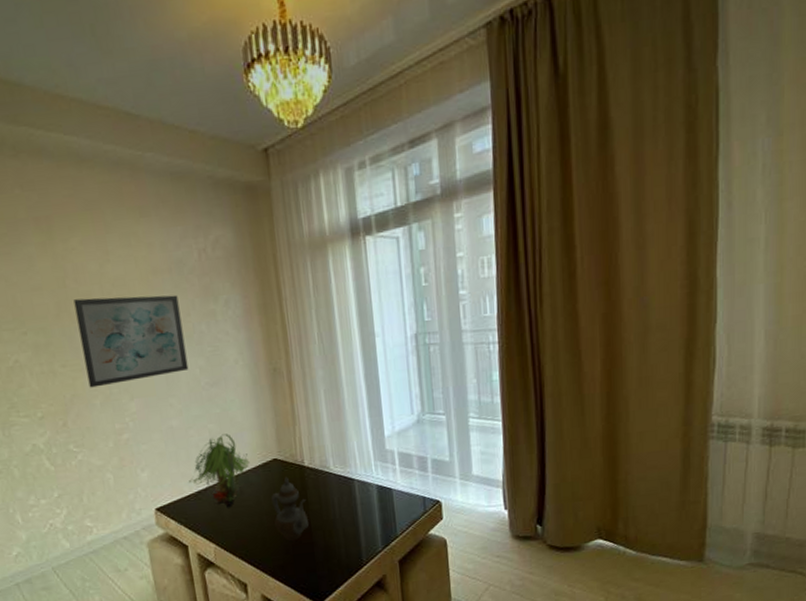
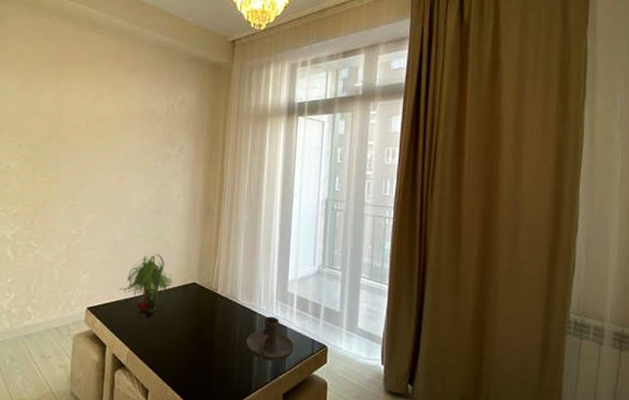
wall art: present [73,295,189,388] -> none [59,126,144,198]
teapot: present [271,476,309,542] -> none [183,300,213,359]
candle holder: none [347,480,403,533] -> present [245,316,294,363]

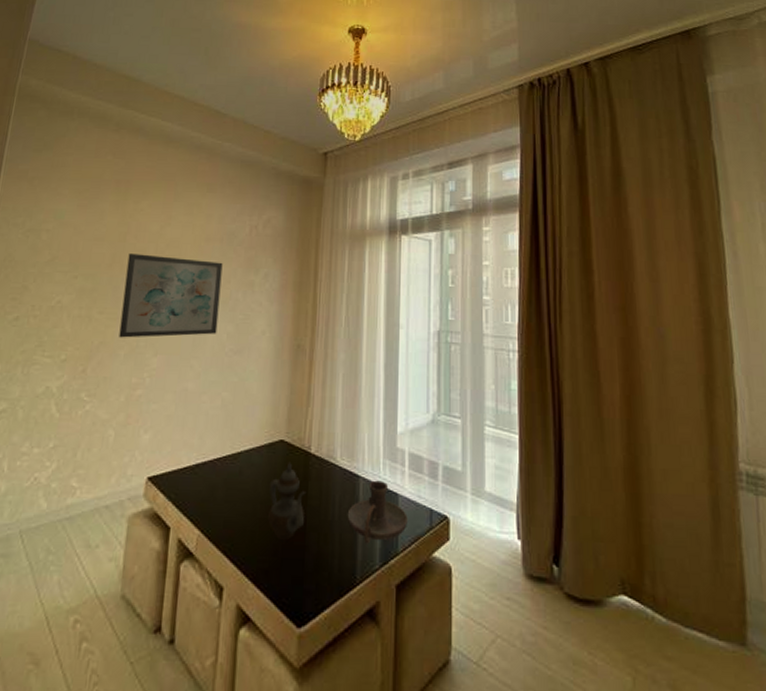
wall art: none [59,126,144,198] -> present [119,253,223,338]
plant: present [120,254,173,319] -> none [189,405,256,489]
teapot: none [183,300,213,359] -> present [268,462,305,541]

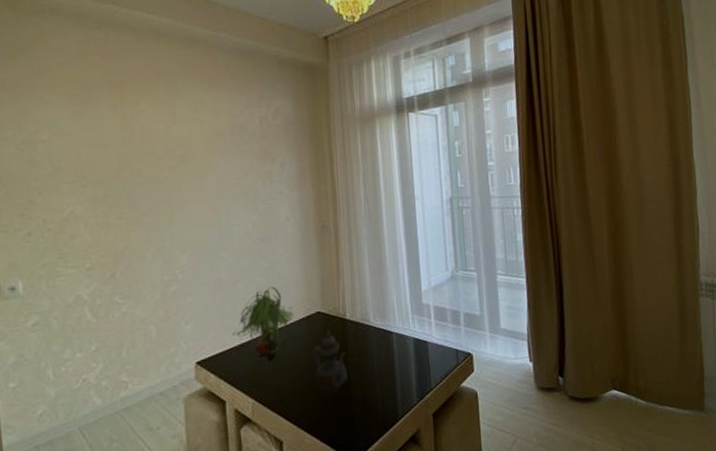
wall art: present [119,253,223,338] -> none [137,155,242,240]
plant: none [189,405,256,489] -> present [233,287,294,362]
candle holder: present [347,480,408,544] -> none [385,333,438,386]

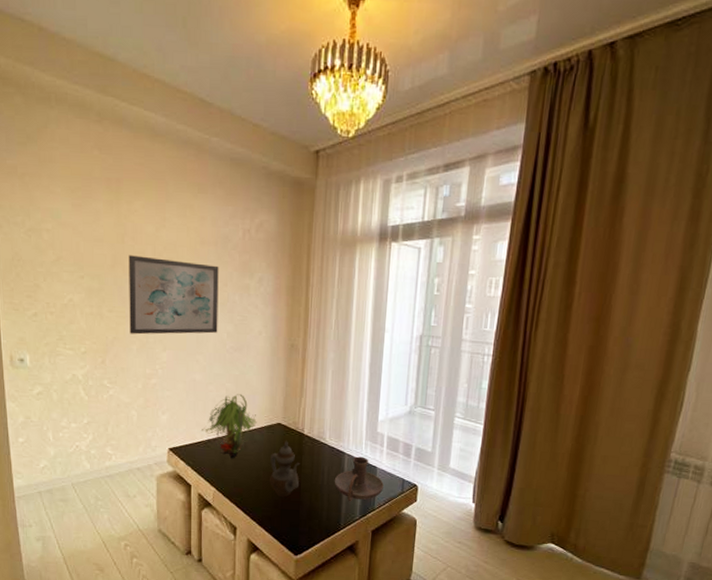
wall art: none [137,155,242,240] -> present [128,255,219,335]
candle holder: none [385,333,438,386] -> present [334,456,384,502]

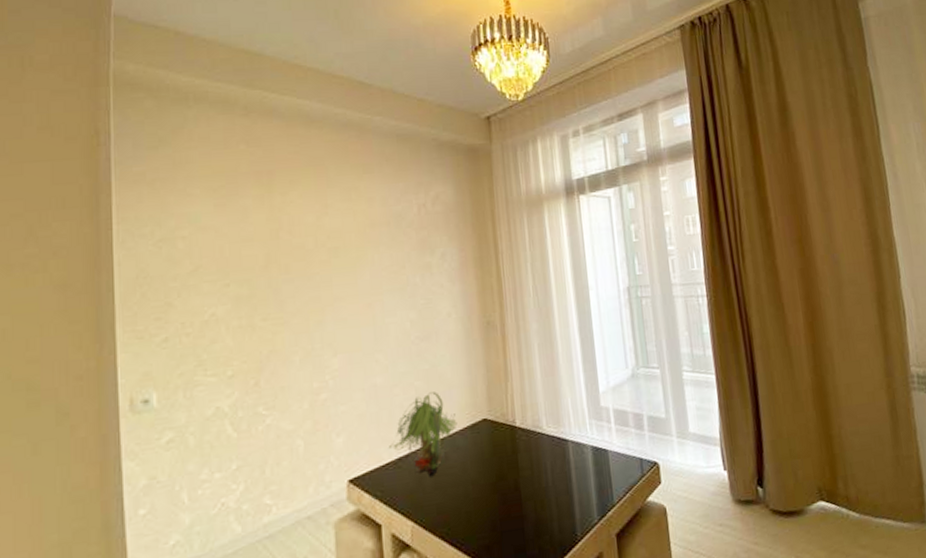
wall art: present [128,255,219,335] -> none [285,247,399,343]
teapot: present [270,440,300,498] -> none [479,438,520,516]
candle holder: present [334,456,384,502] -> none [560,440,620,502]

